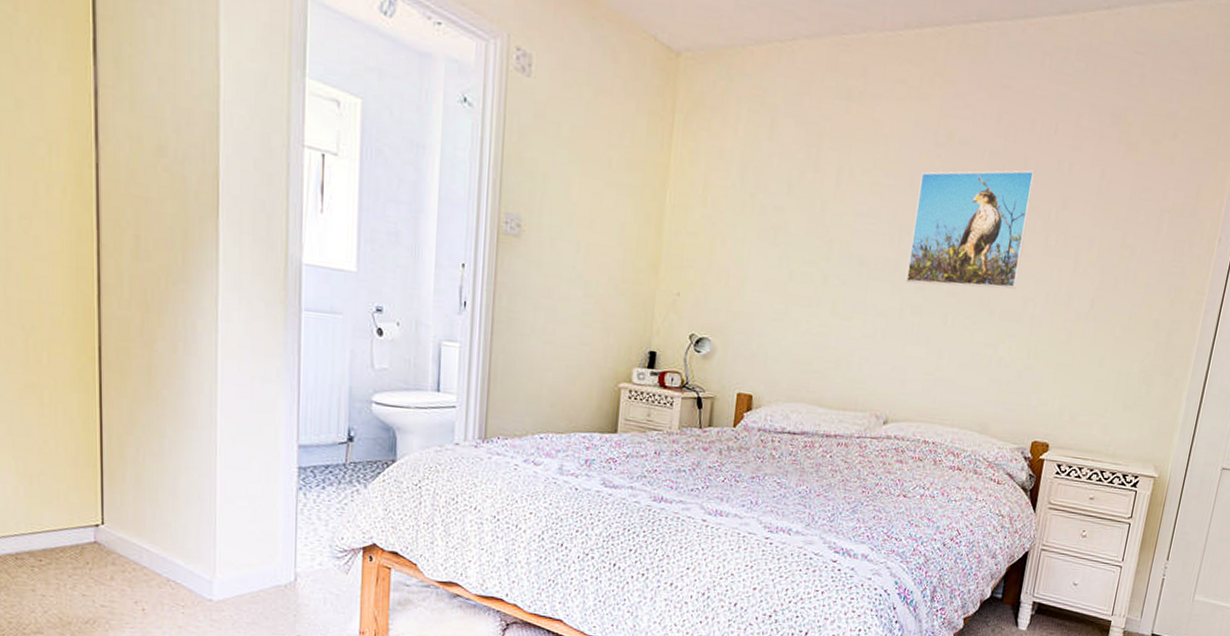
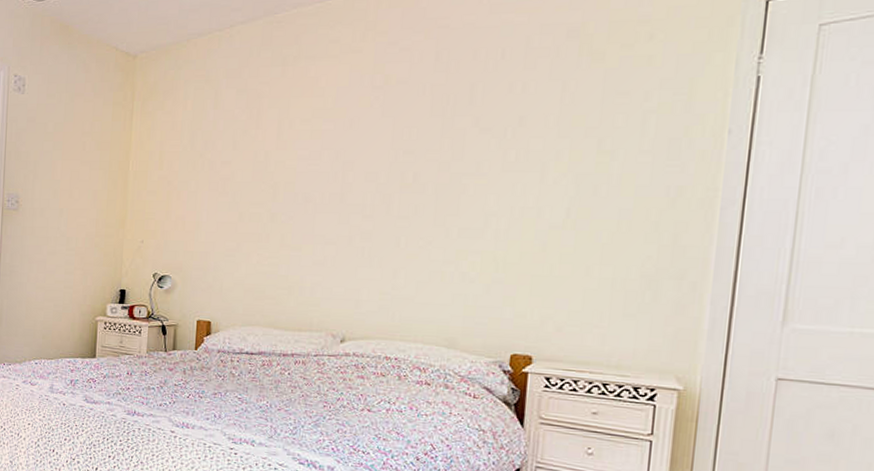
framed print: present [905,170,1035,289] -> none [352,95,483,212]

